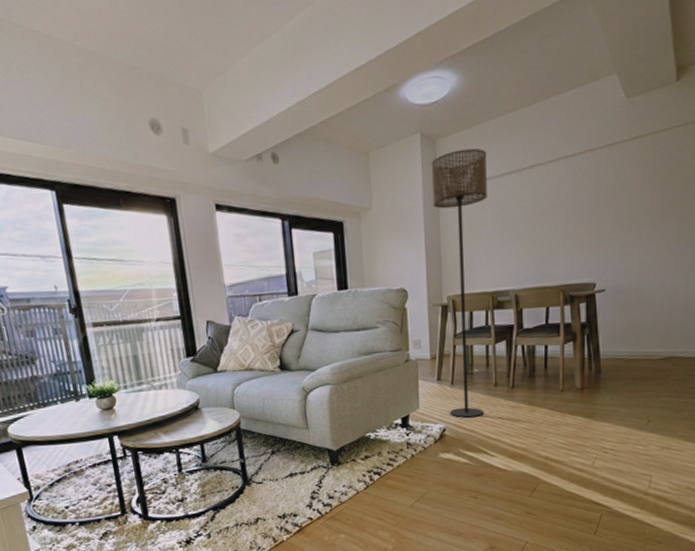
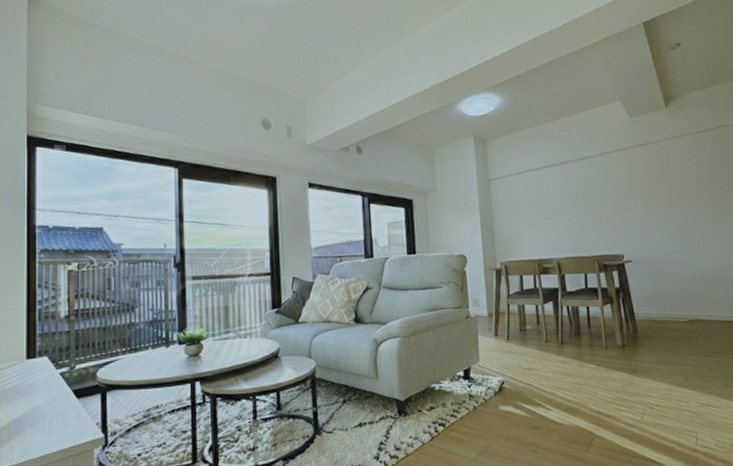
floor lamp: present [431,148,487,418] -> none [483,148,538,372]

